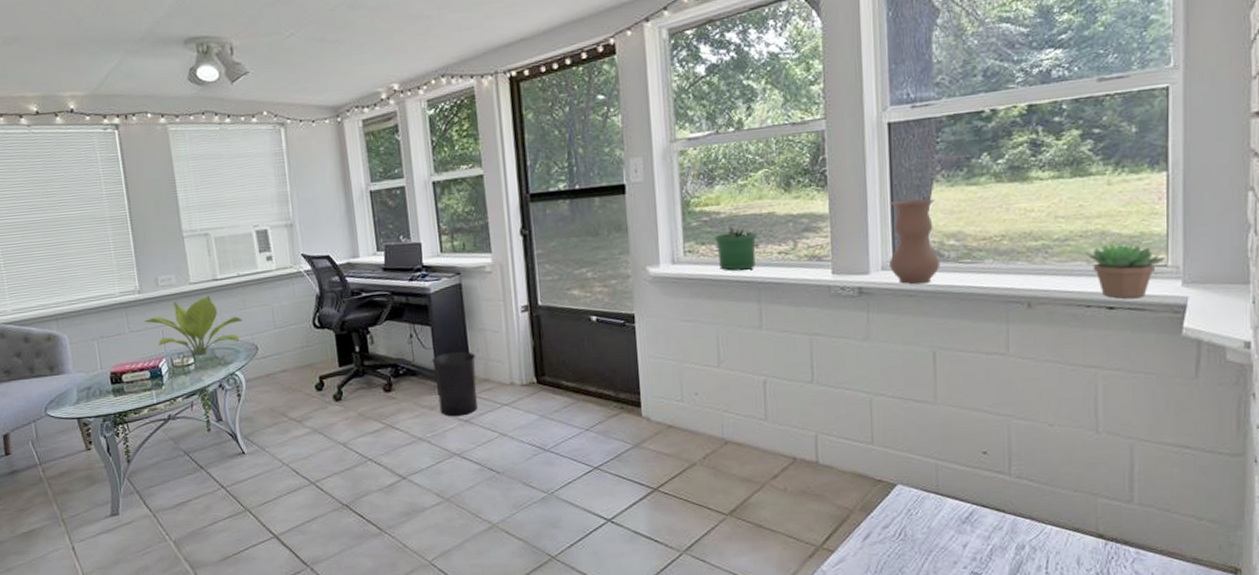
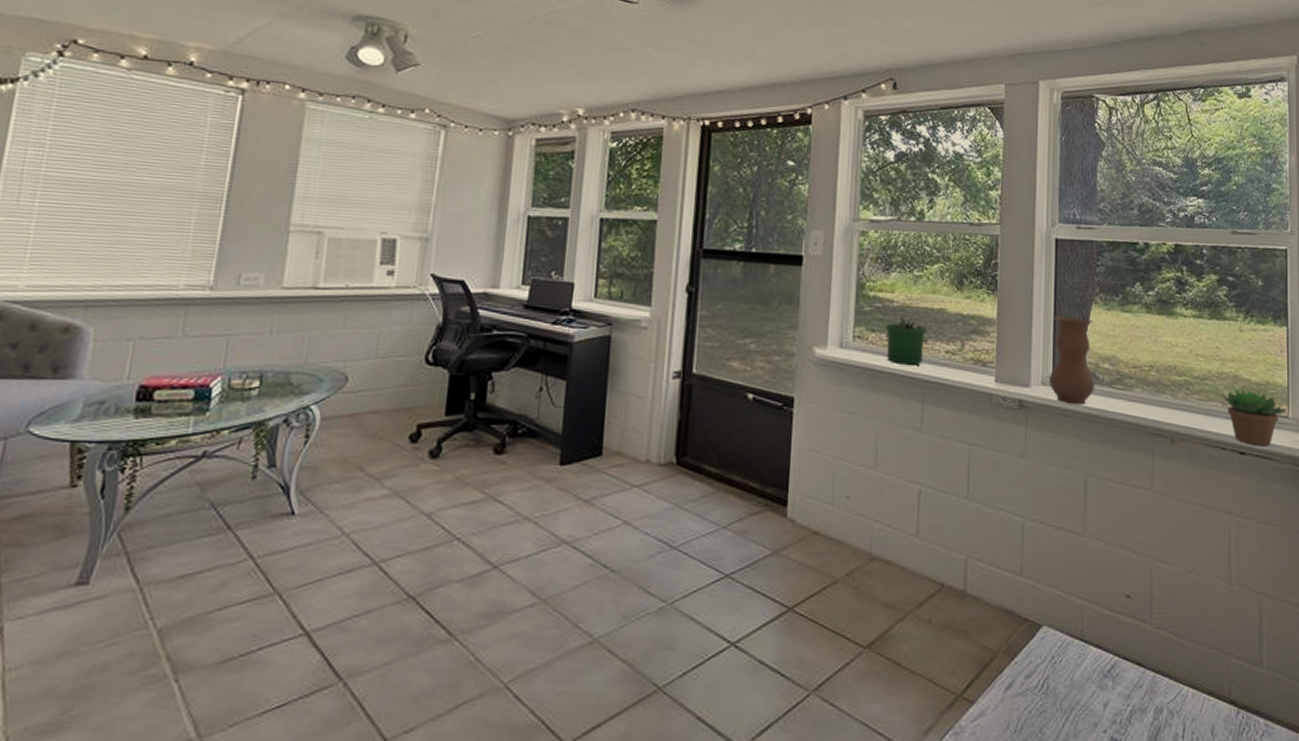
artificial plant: present [144,295,243,356] -> none [207,305,338,379]
waste bin: present [432,351,477,417] -> none [557,414,611,495]

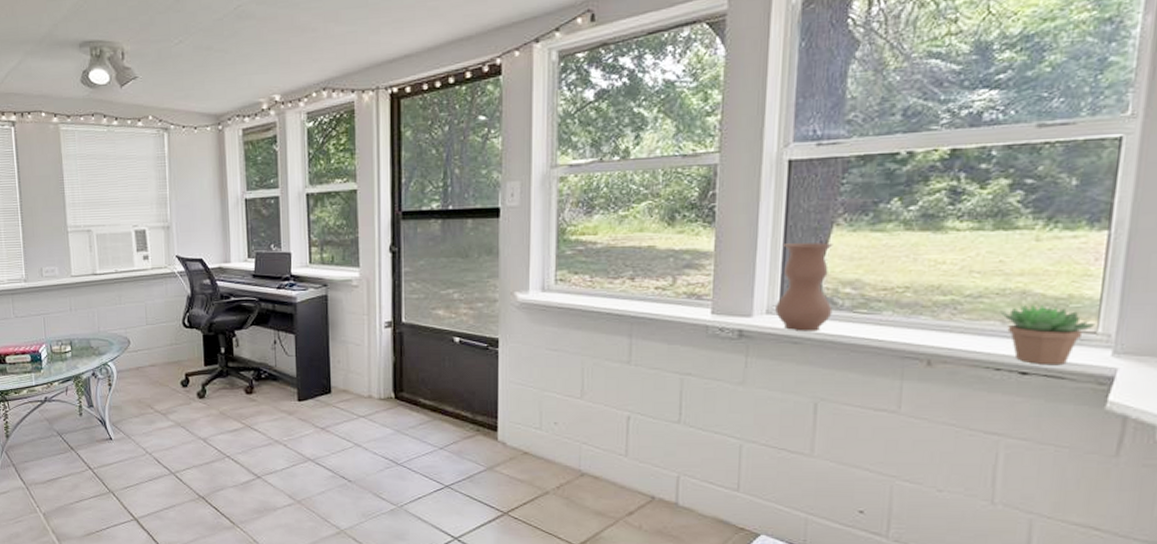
planter: present [885,314,933,367] -> none [589,255,640,304]

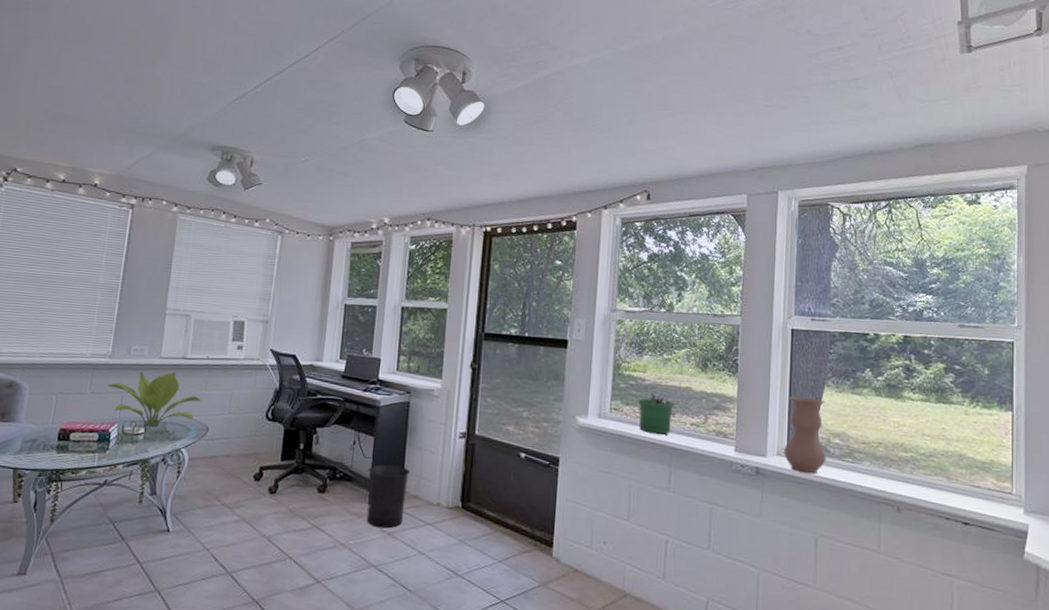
artificial plant: none [28,288,117,344] -> present [107,371,201,427]
waste bin: none [293,360,336,424] -> present [366,464,410,528]
planter: none [589,255,640,304] -> present [638,391,679,436]
succulent plant: present [1000,305,1096,366] -> none [945,466,1011,519]

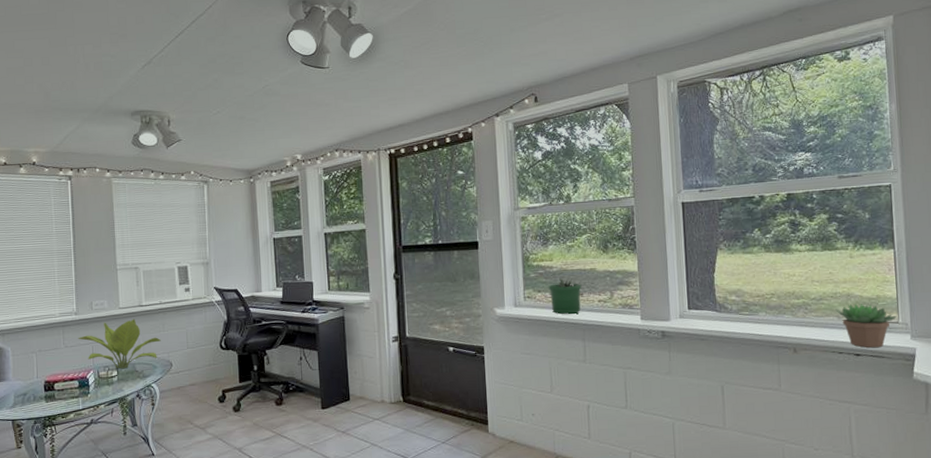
waste bin: present [366,464,410,528] -> none [317,372,353,428]
vase: present [784,397,827,474] -> none [685,262,725,330]
succulent plant: none [945,466,1011,519] -> present [835,304,897,348]

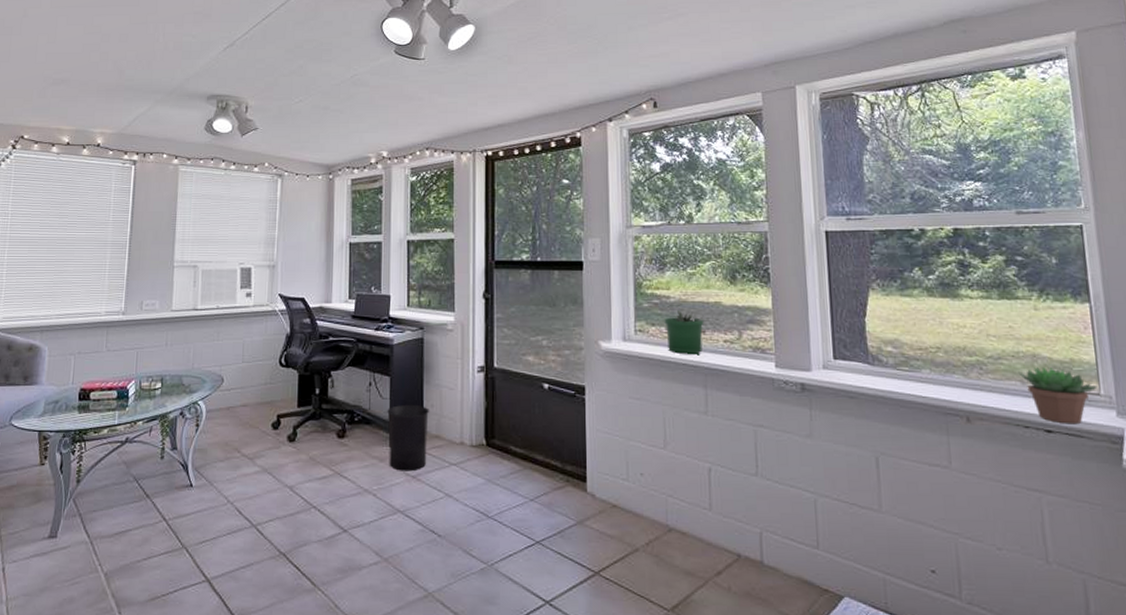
artificial plant: present [78,318,161,369] -> none [122,323,214,381]
waste bin: none [317,372,353,428] -> present [387,404,429,471]

